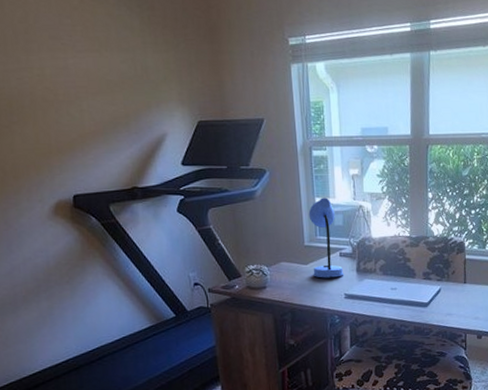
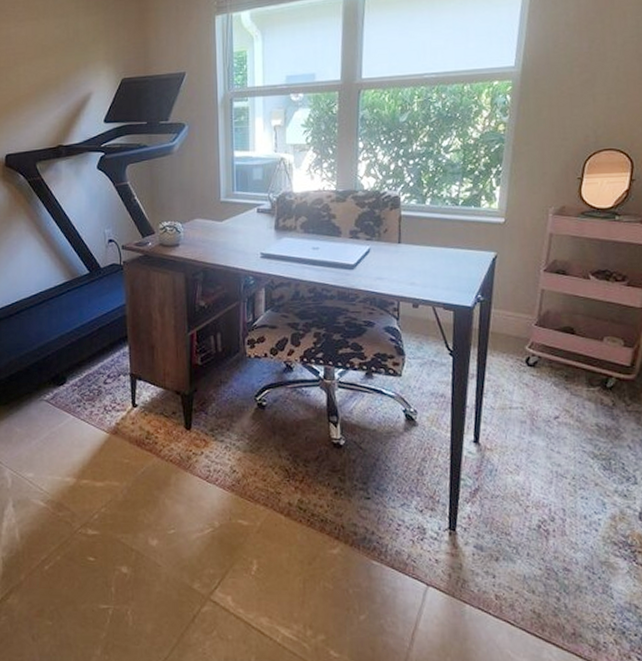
desk lamp: present [308,198,344,278] -> none [226,150,261,236]

